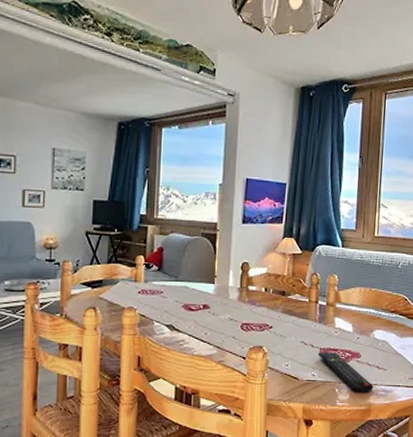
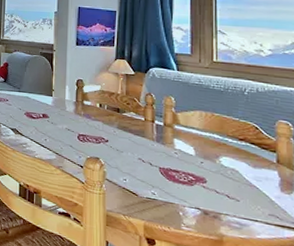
remote control: present [317,352,374,392] -> none [157,171,225,222]

